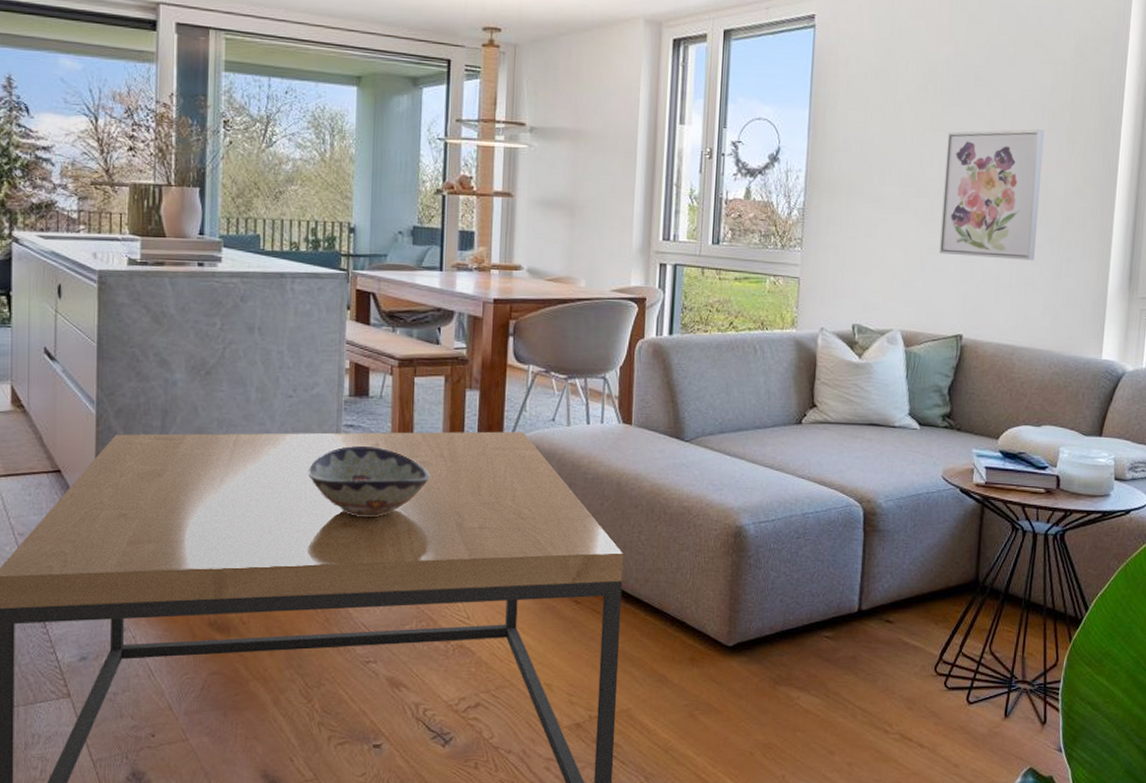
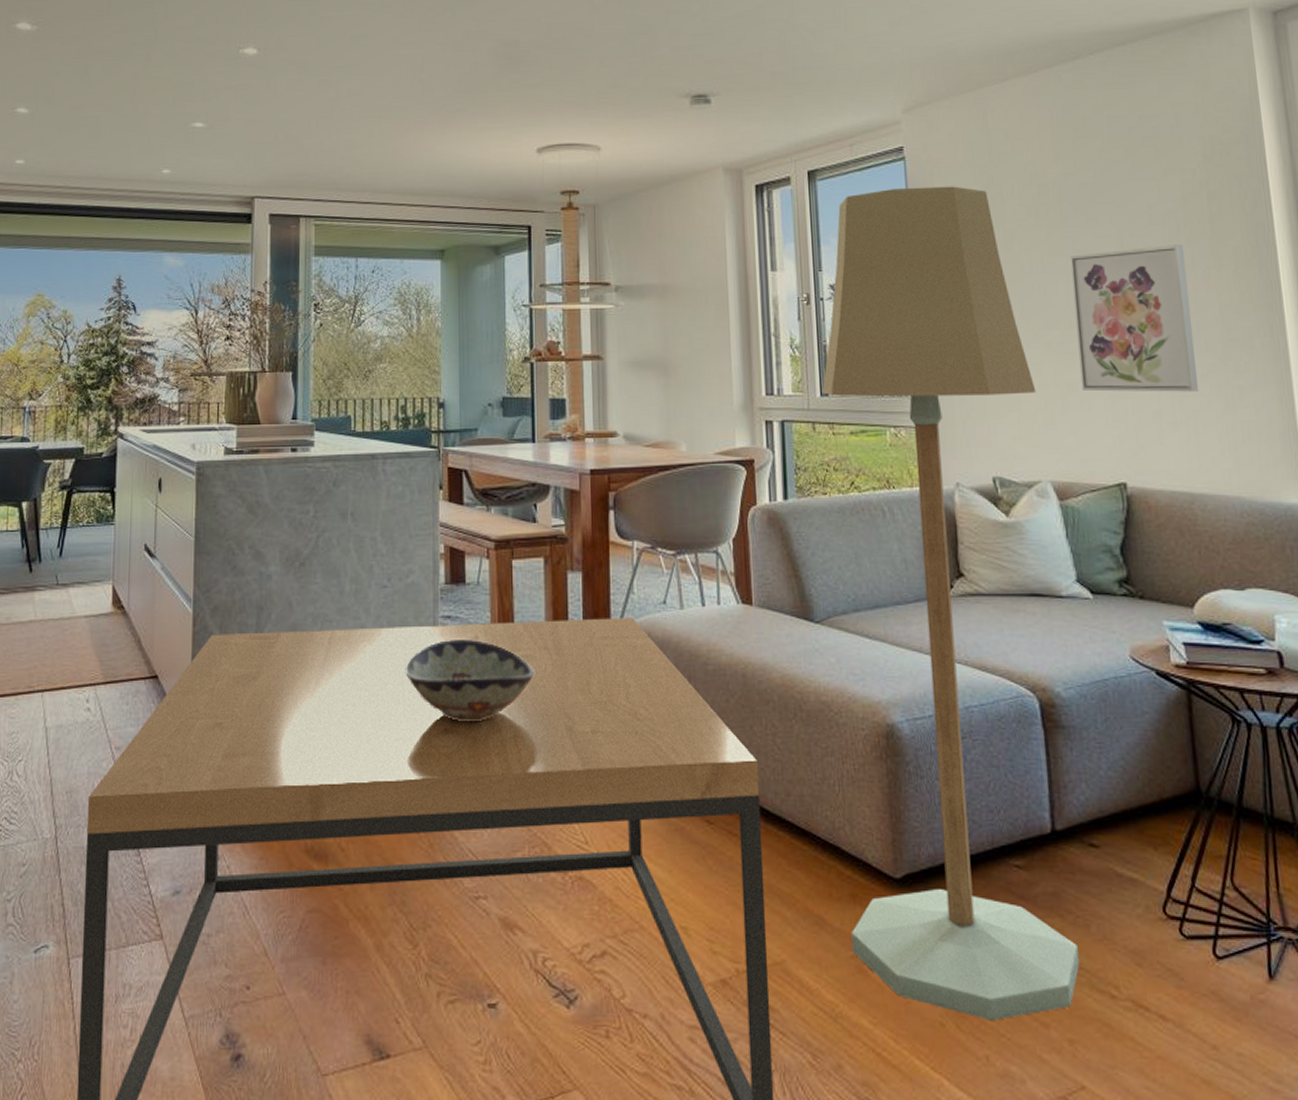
floor lamp: none [686,54,900,750] -> present [822,186,1079,1020]

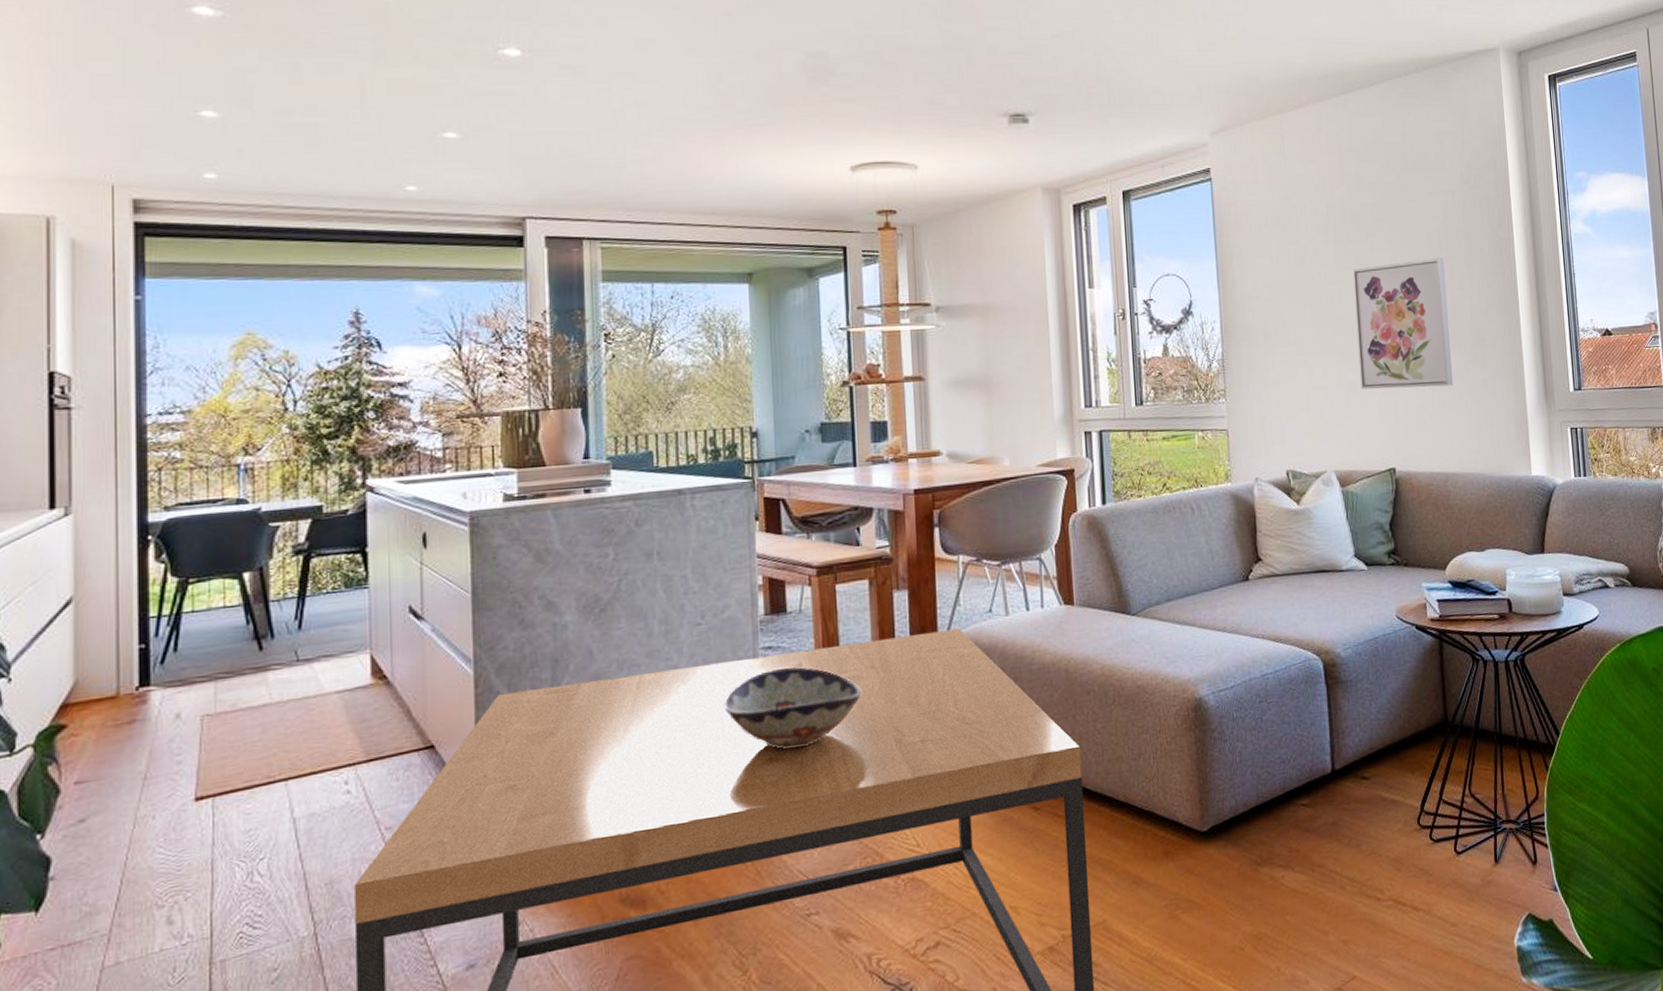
floor lamp: present [822,186,1079,1020] -> none [1136,206,1352,938]

